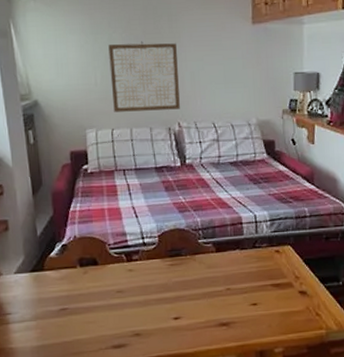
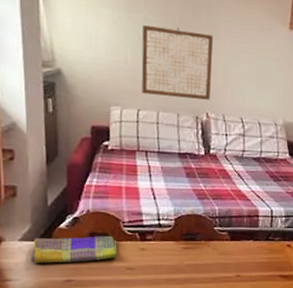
dish towel: none [27,259,106,294] -> present [31,235,117,263]

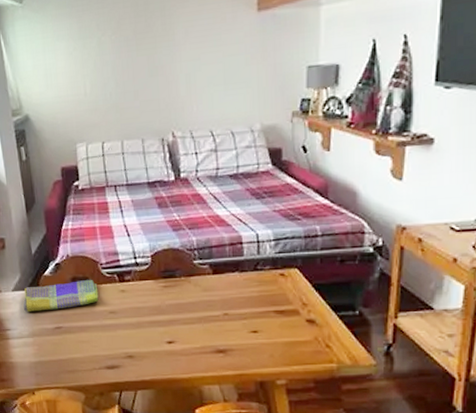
wall art: present [141,25,213,100] -> none [97,42,174,124]

